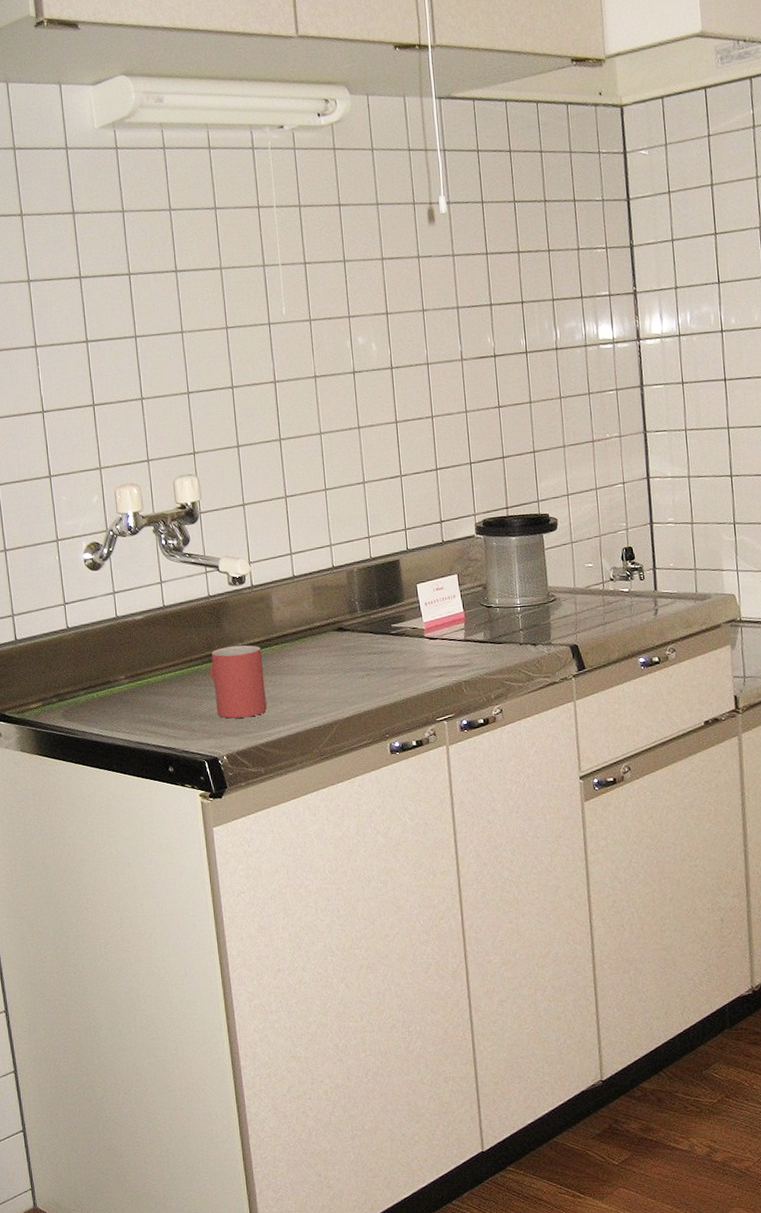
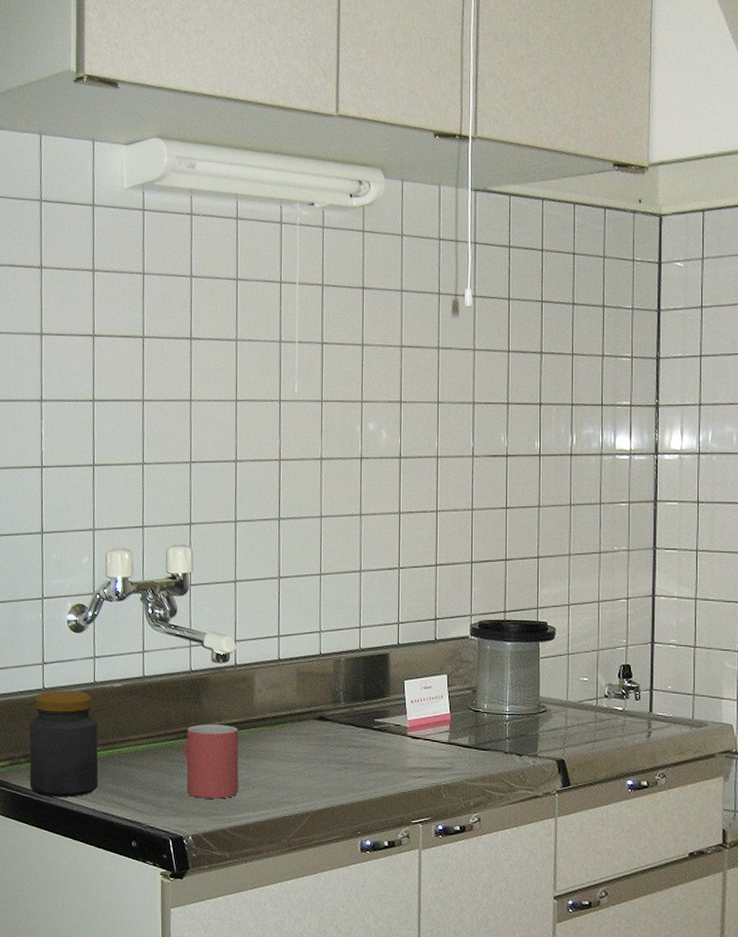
jar: none [58,627,131,732] -> present [29,690,99,797]

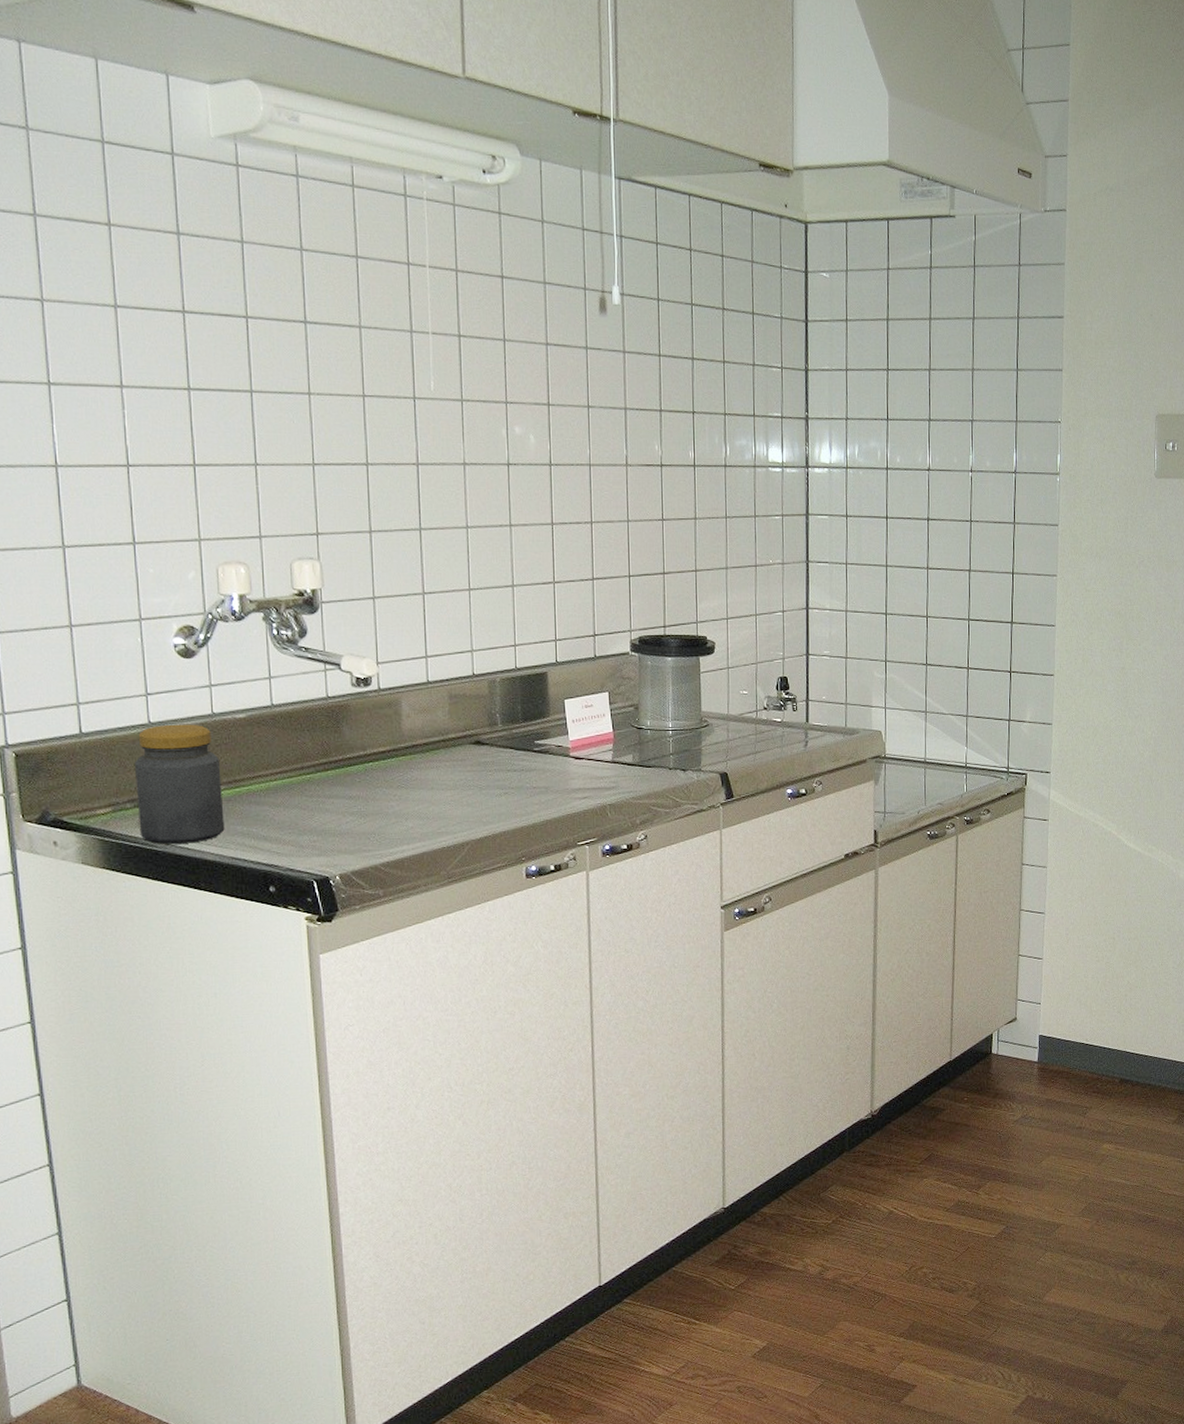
mug: present [183,724,239,799] -> none [323,754,389,835]

